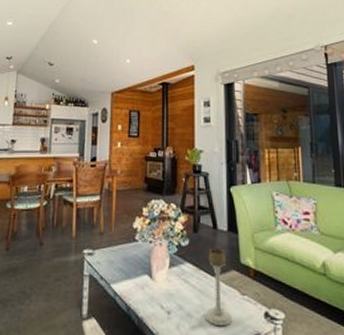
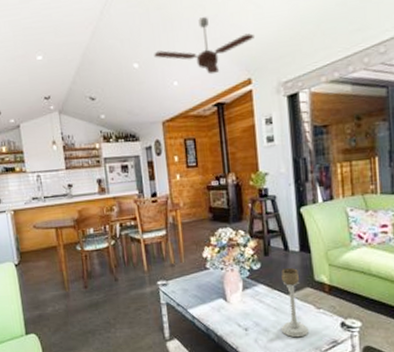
ceiling fan: none [112,11,200,58] -> present [154,17,254,75]

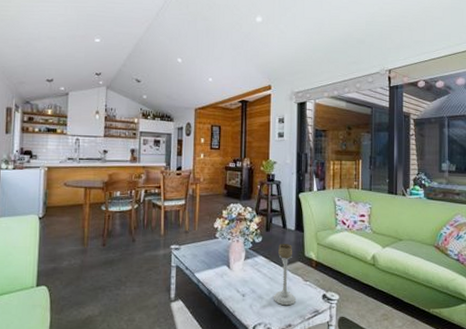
ceiling fan: present [154,17,254,75] -> none [196,33,277,77]

